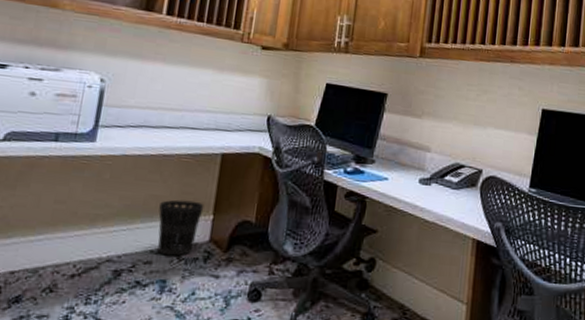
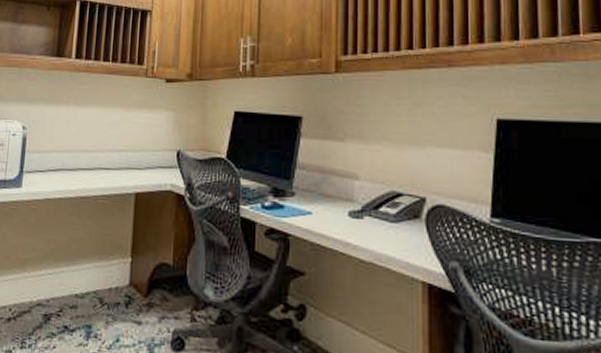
wastebasket: present [157,199,204,256] -> none [80,242,122,301]

